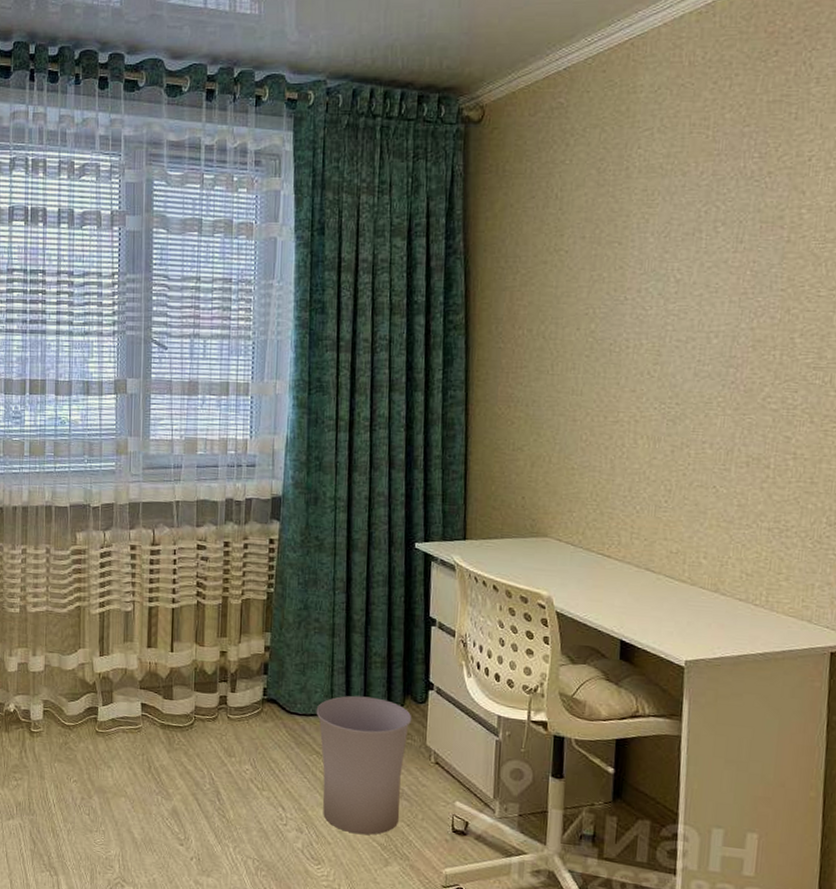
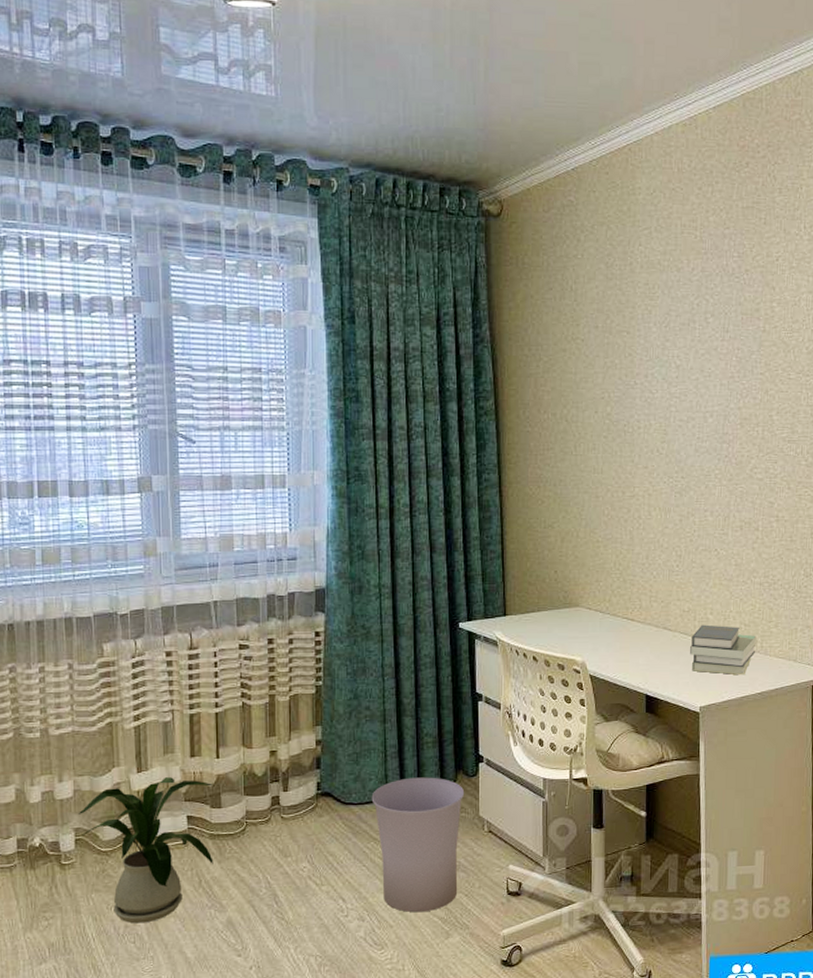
house plant: none [48,664,166,798] -> present [79,777,214,924]
books: none [676,569,761,632] -> present [690,624,757,676]

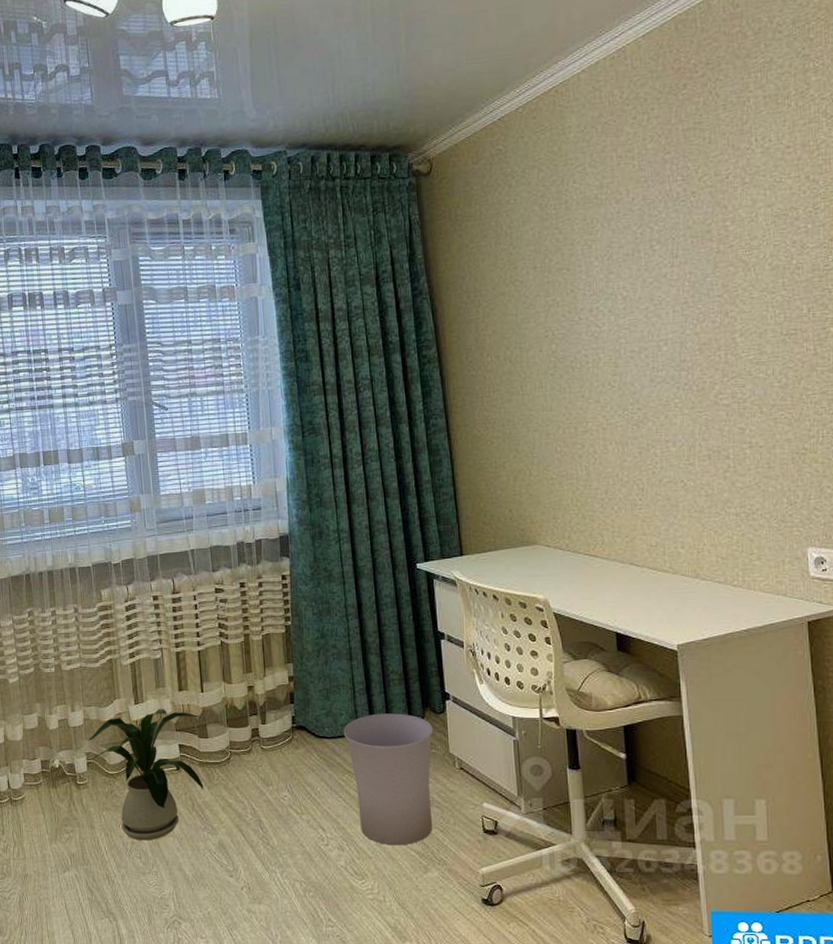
books: present [690,624,757,676] -> none [661,559,738,612]

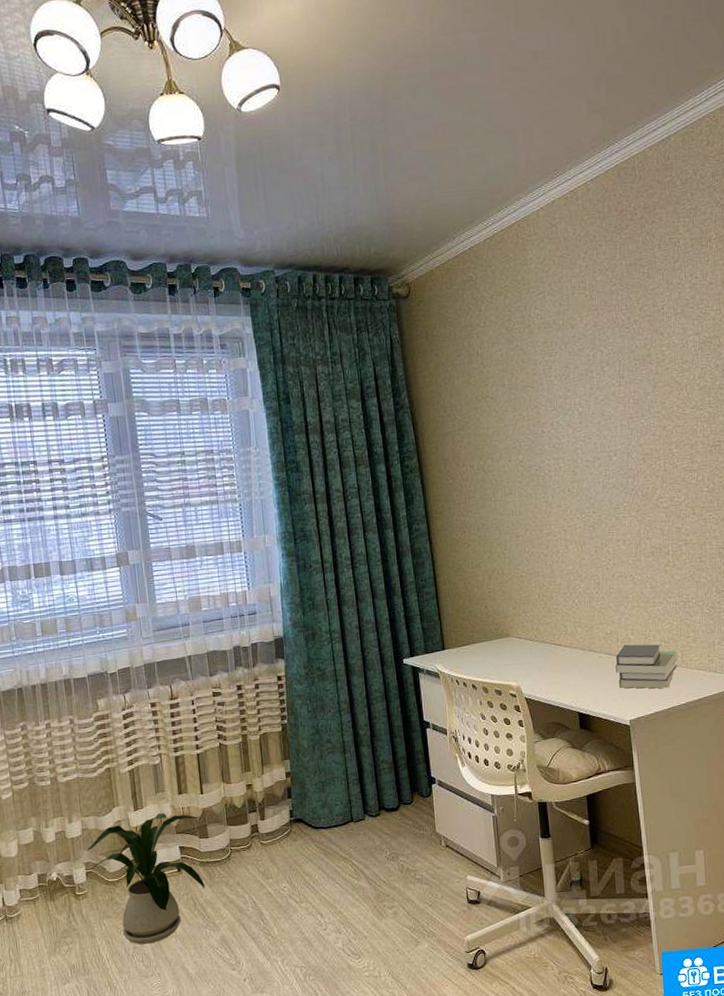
waste bin: present [343,713,434,846] -> none [338,799,423,924]
books: none [661,559,738,612] -> present [615,644,678,689]

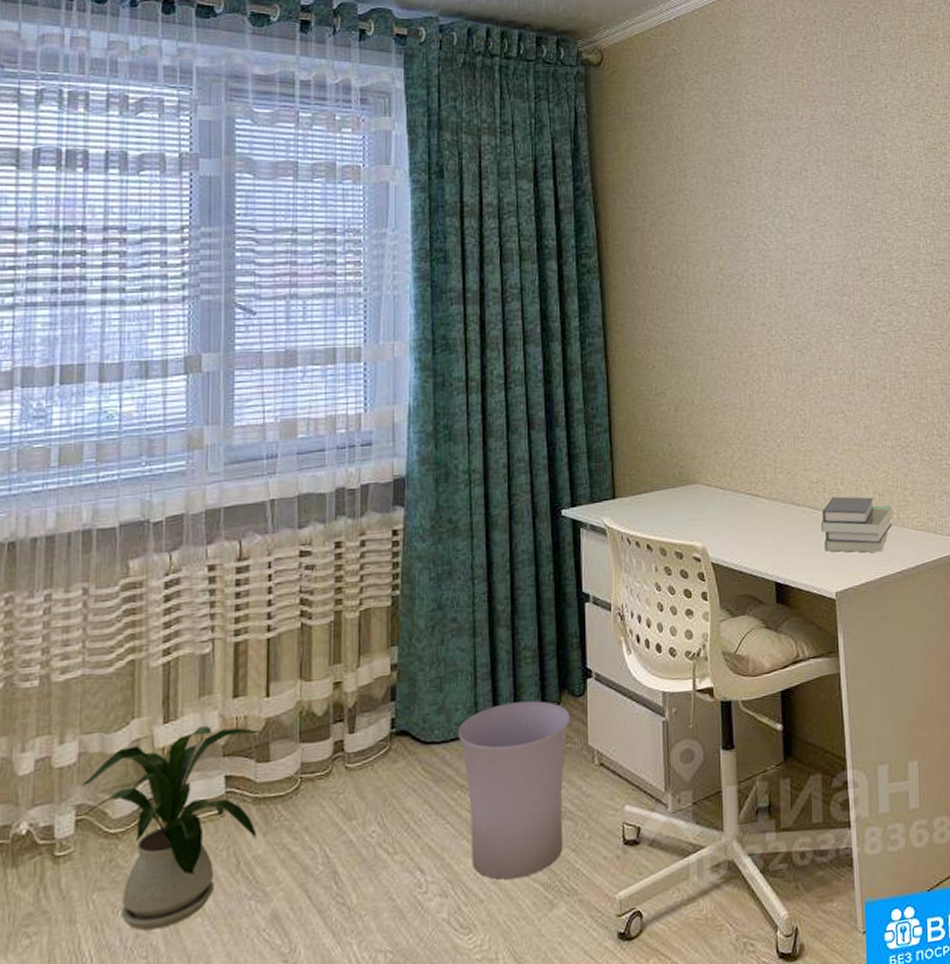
waste bin: none [338,799,423,924] -> present [458,700,571,880]

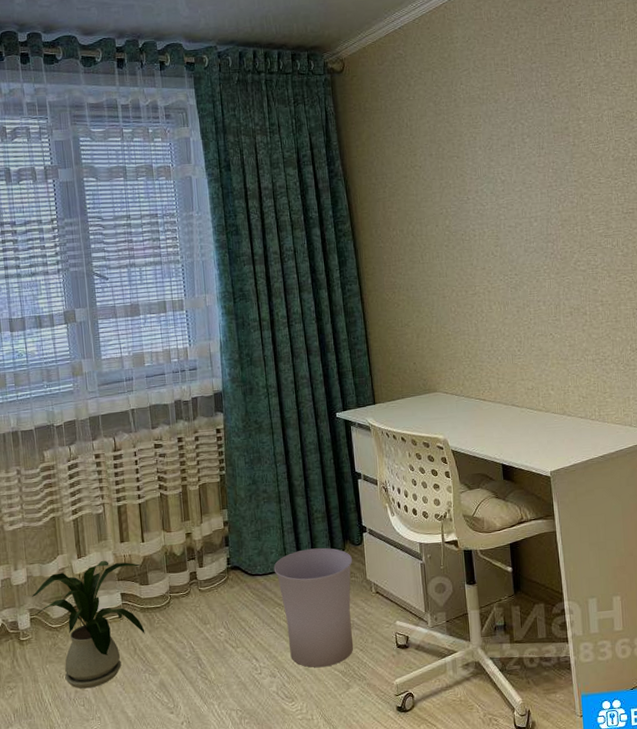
books: present [821,496,893,553] -> none [537,399,595,442]

